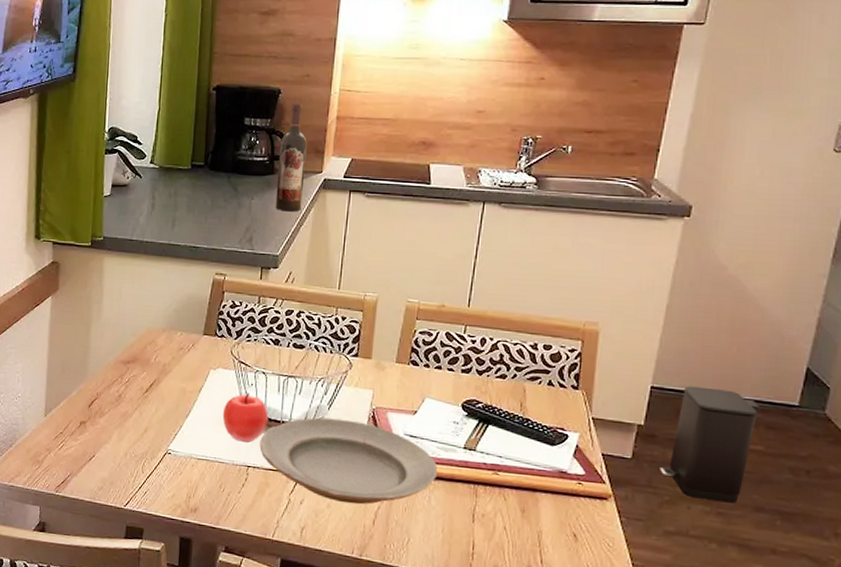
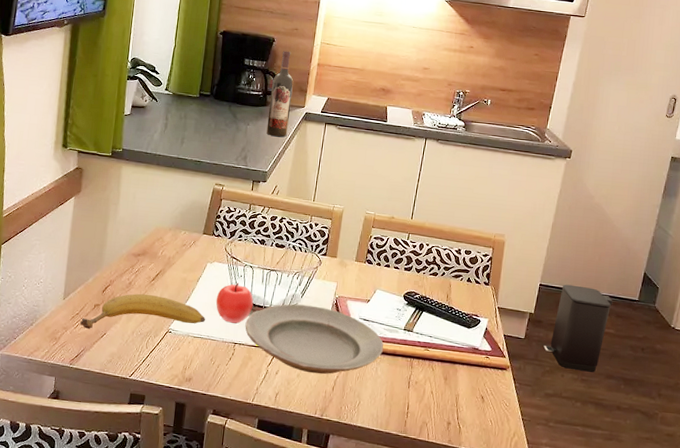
fruit: none [65,408,211,451] -> present [80,293,205,330]

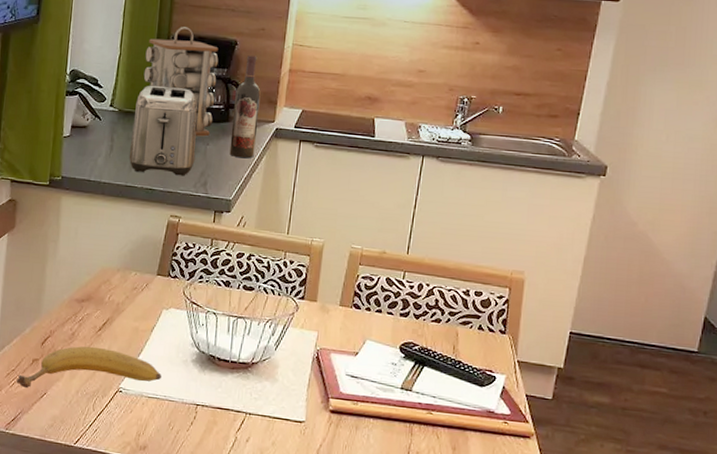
toaster: none [181,73,240,151] -> present [129,85,198,176]
spice rack: none [194,24,259,118] -> present [143,27,219,137]
apple: present [215,283,254,325] -> none [173,333,219,382]
plate: present [245,303,384,374] -> none [208,357,377,443]
pedal bin: present [543,284,613,372] -> none [576,332,665,442]

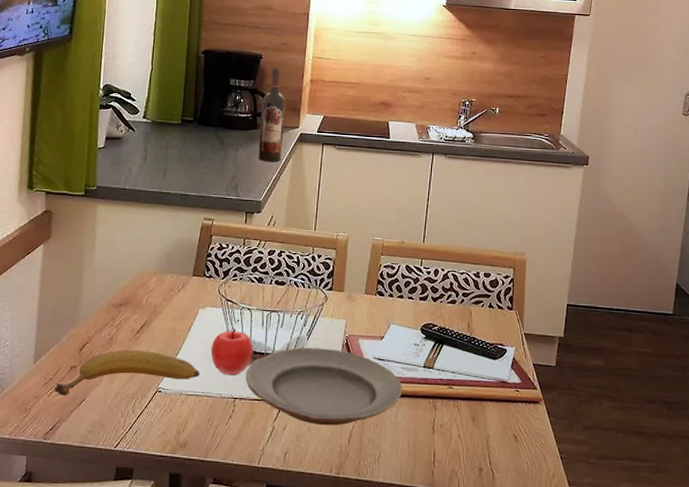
toaster: present [129,85,198,176] -> none [162,97,227,181]
spice rack: present [143,27,219,137] -> none [175,43,245,143]
apple: none [173,333,219,382] -> present [210,328,254,377]
plate: none [208,357,377,443] -> present [245,347,403,426]

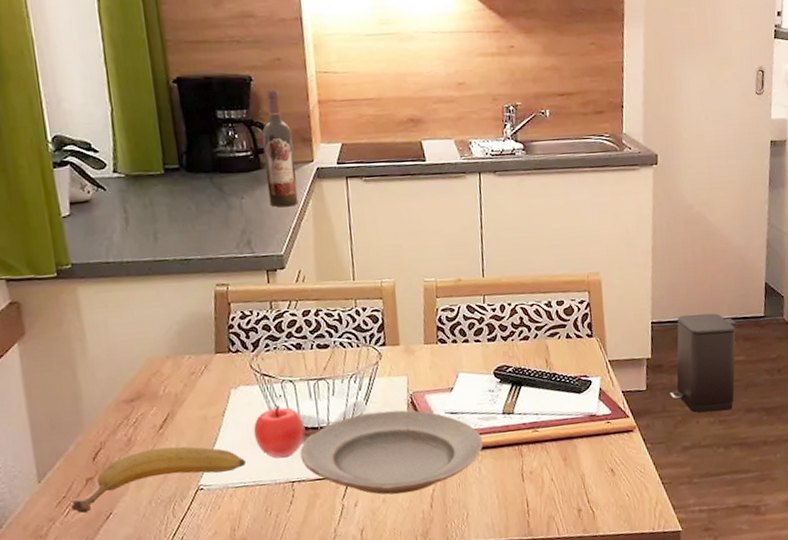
pedal bin: none [577,302,647,398] -> present [670,313,738,413]

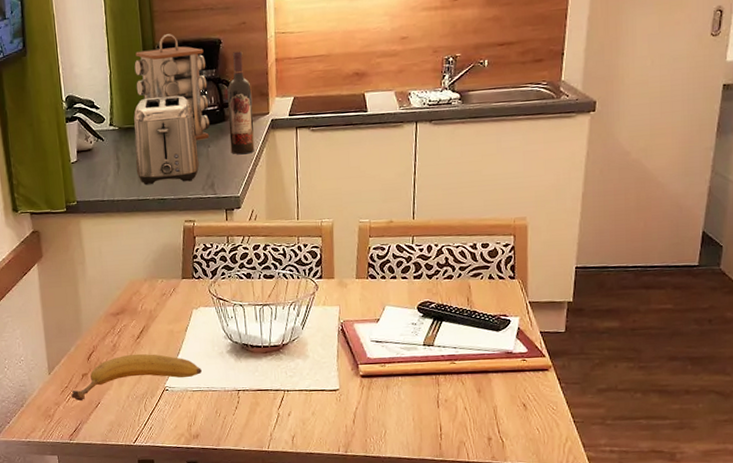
spice rack: none [143,67,242,191] -> present [134,34,210,141]
toaster: none [144,138,232,243] -> present [134,95,200,184]
apple: present [253,405,306,459] -> none [209,325,251,371]
plate: present [300,410,484,495] -> none [245,335,404,409]
pedal bin: present [670,313,738,413] -> none [589,260,668,358]

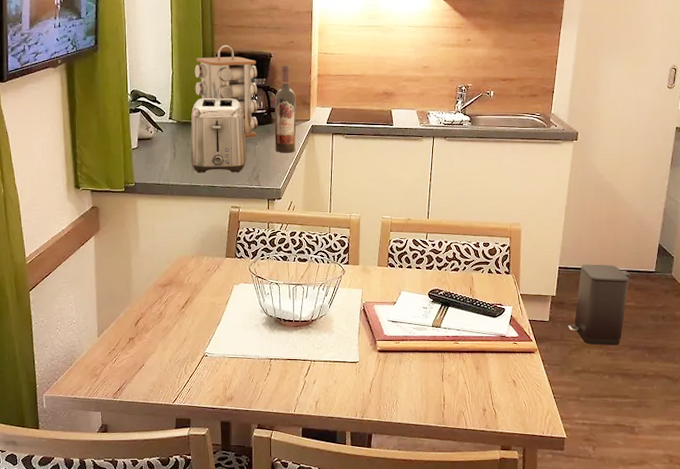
fruit: present [71,354,202,401] -> none [118,322,239,363]
pedal bin: none [589,260,668,358] -> present [568,264,631,345]

